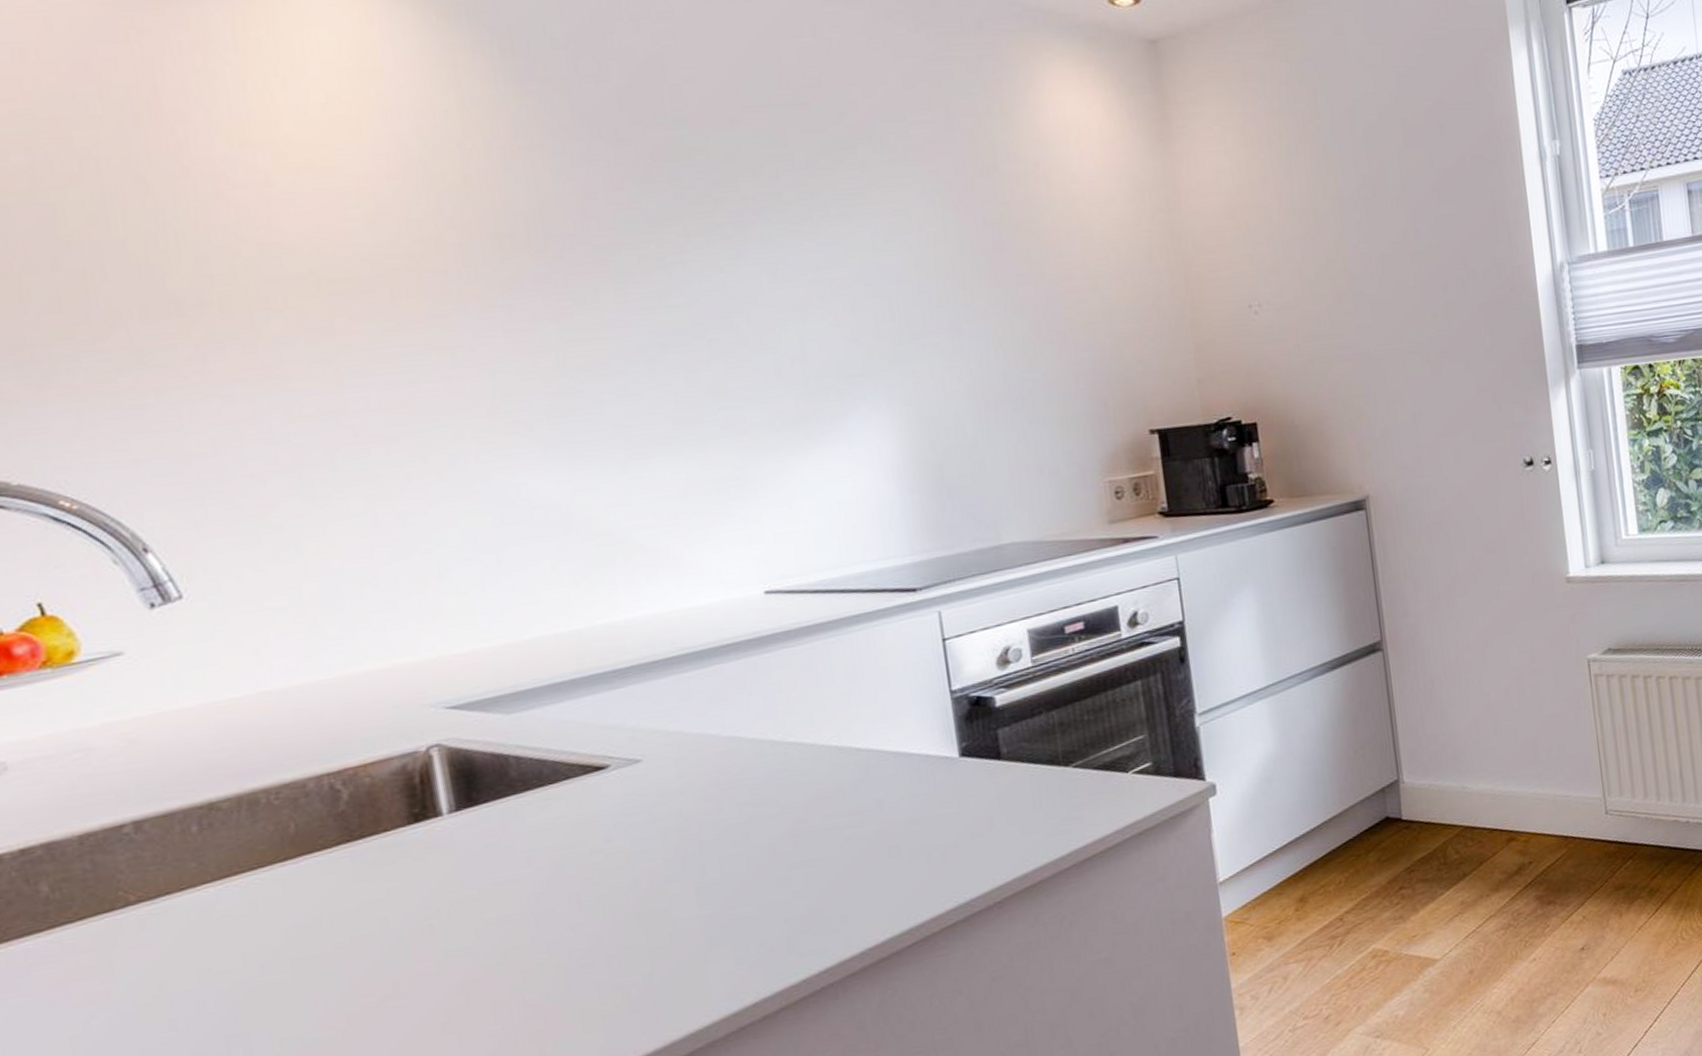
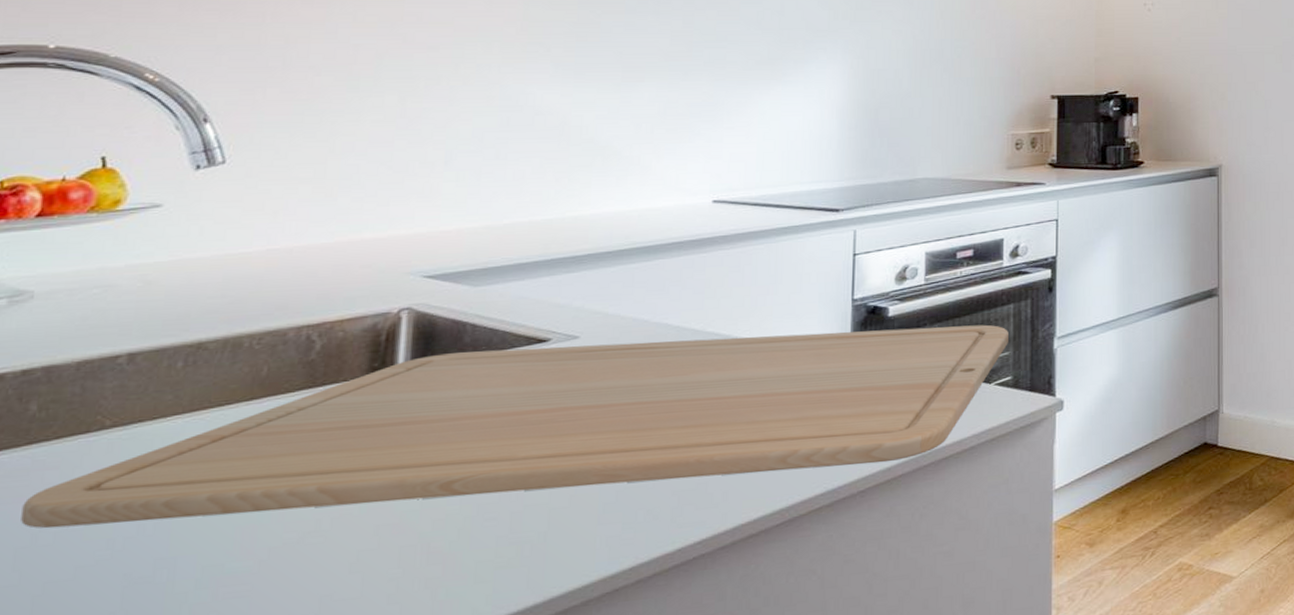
chopping board: none [64,706,1142,1015] -> present [21,324,1008,529]

